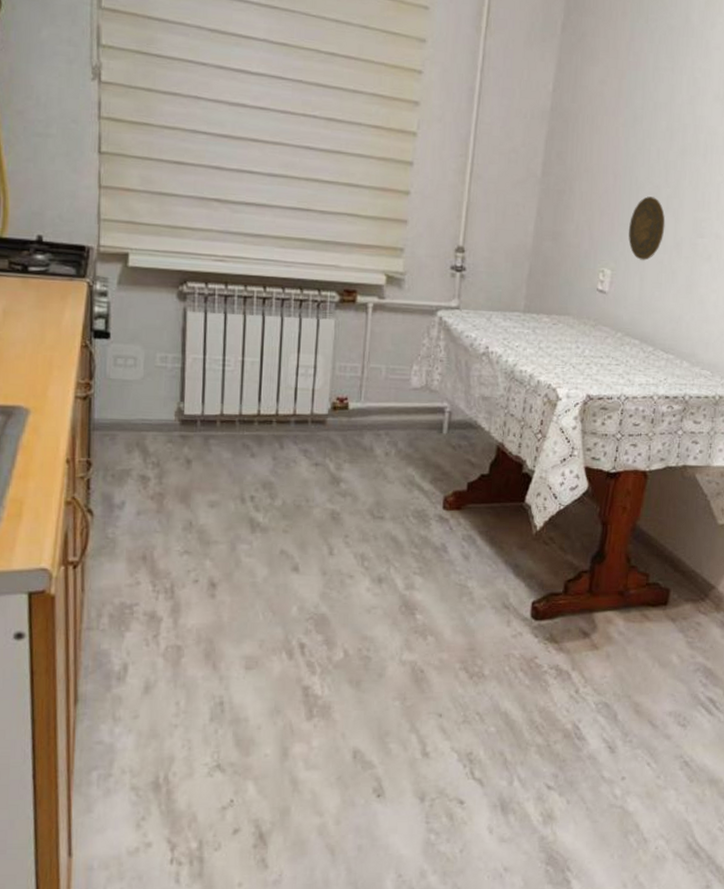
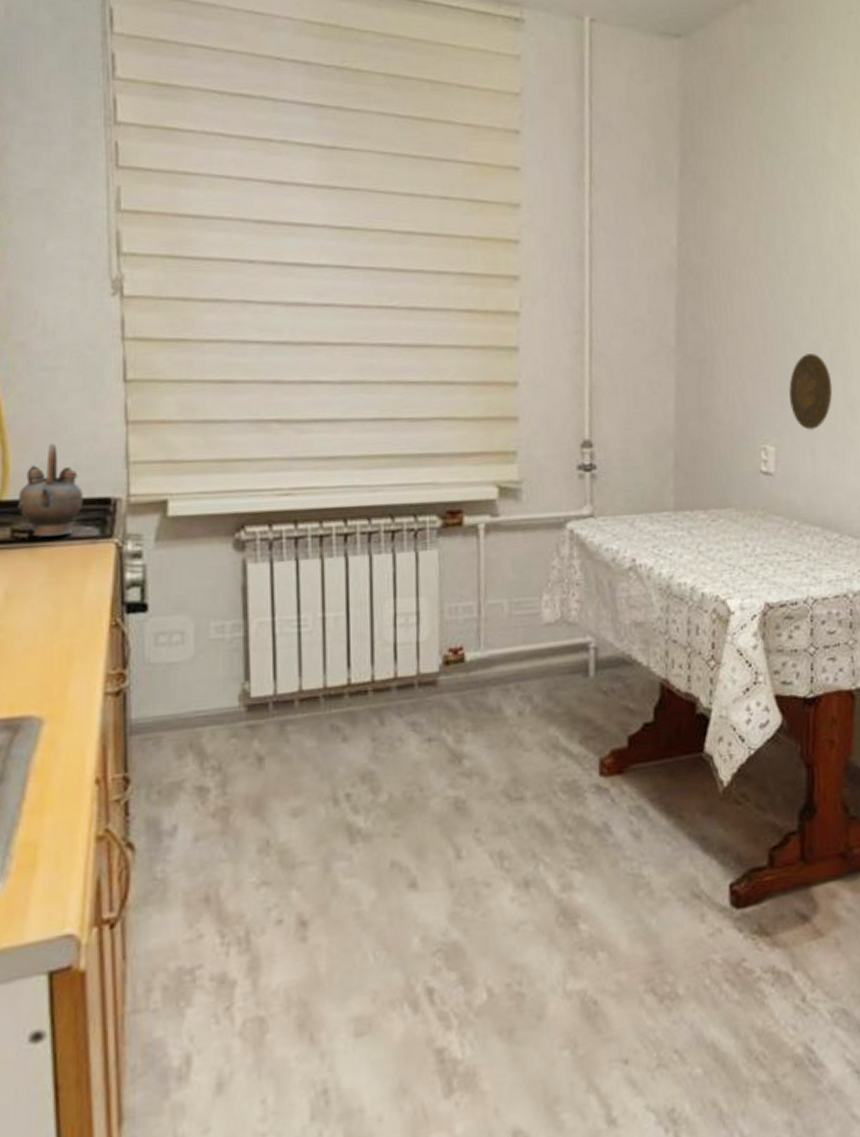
teapot: none [13,196,64,271] -> present [17,443,83,537]

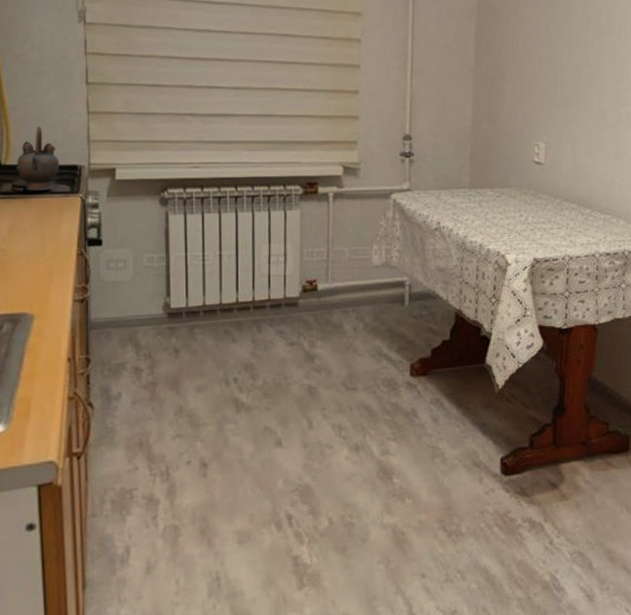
decorative plate: present [789,353,833,430] -> none [557,75,590,132]

